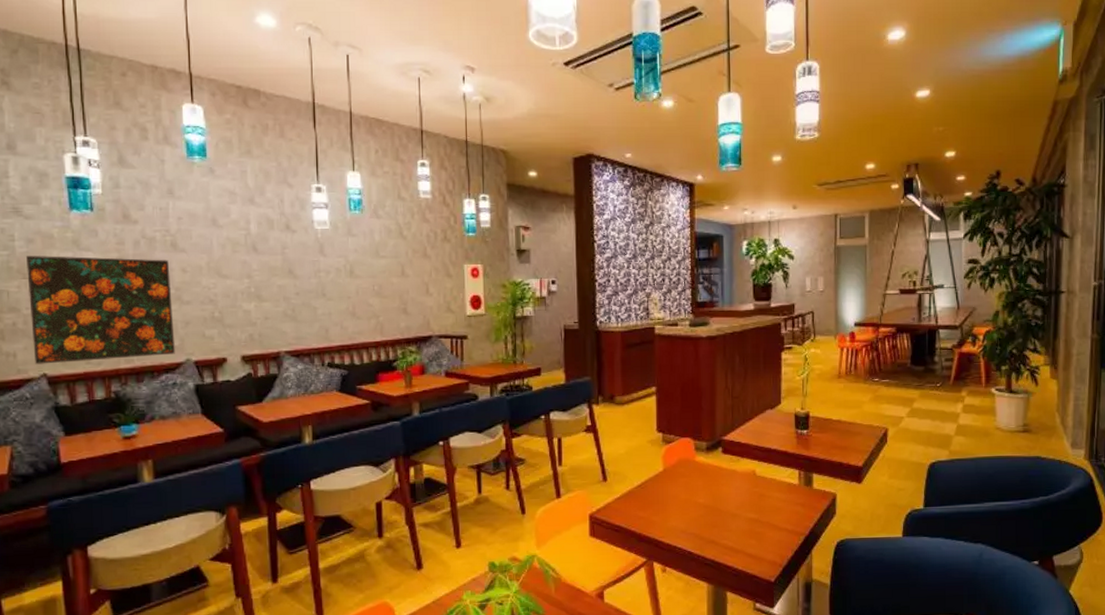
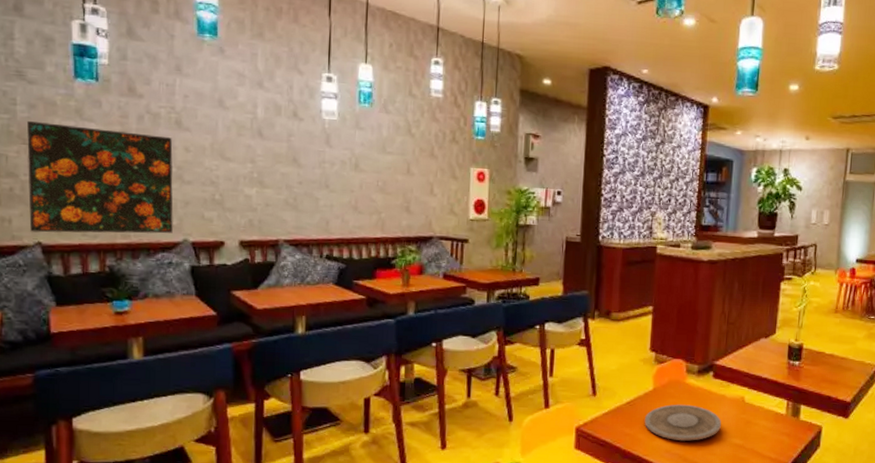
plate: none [657,482,734,520] -> present [644,404,721,441]

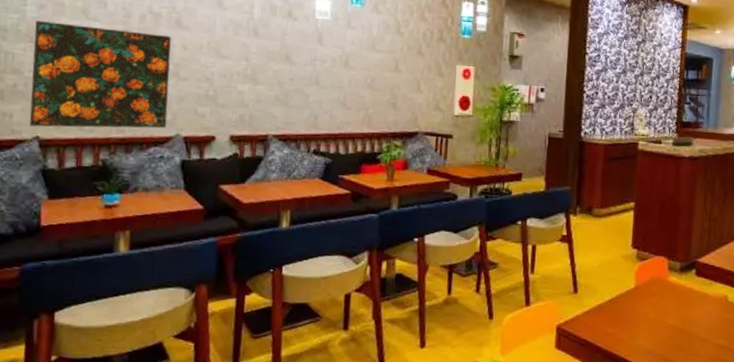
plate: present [644,404,721,441] -> none [626,302,704,341]

